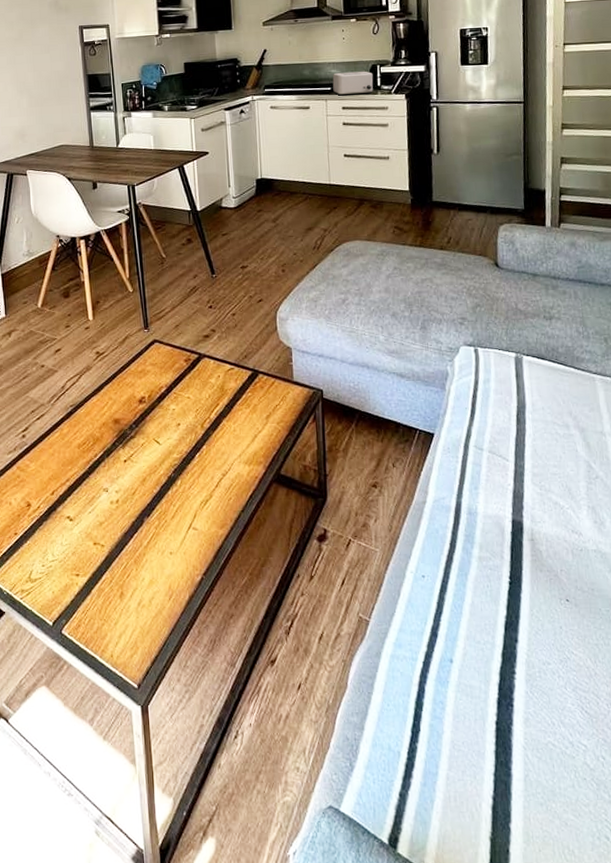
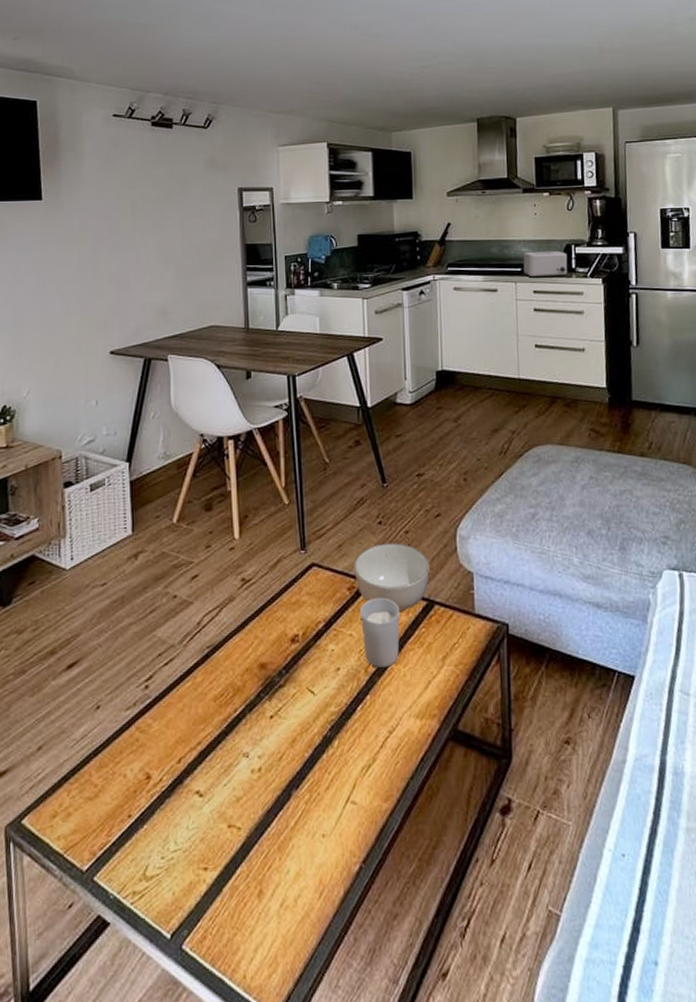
bowl: none [189,323,255,380] -> present [354,542,430,612]
candle holder: none [195,367,230,424] -> present [359,597,400,668]

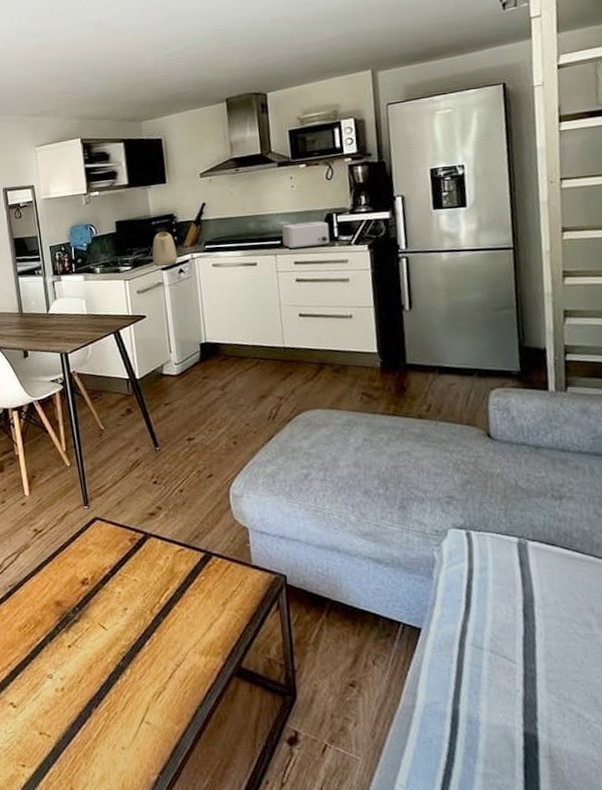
bowl: present [354,542,430,612] -> none [133,500,206,562]
candle holder: present [359,597,400,668] -> none [141,548,181,609]
kettle: none [393,250,419,286] -> present [152,231,178,266]

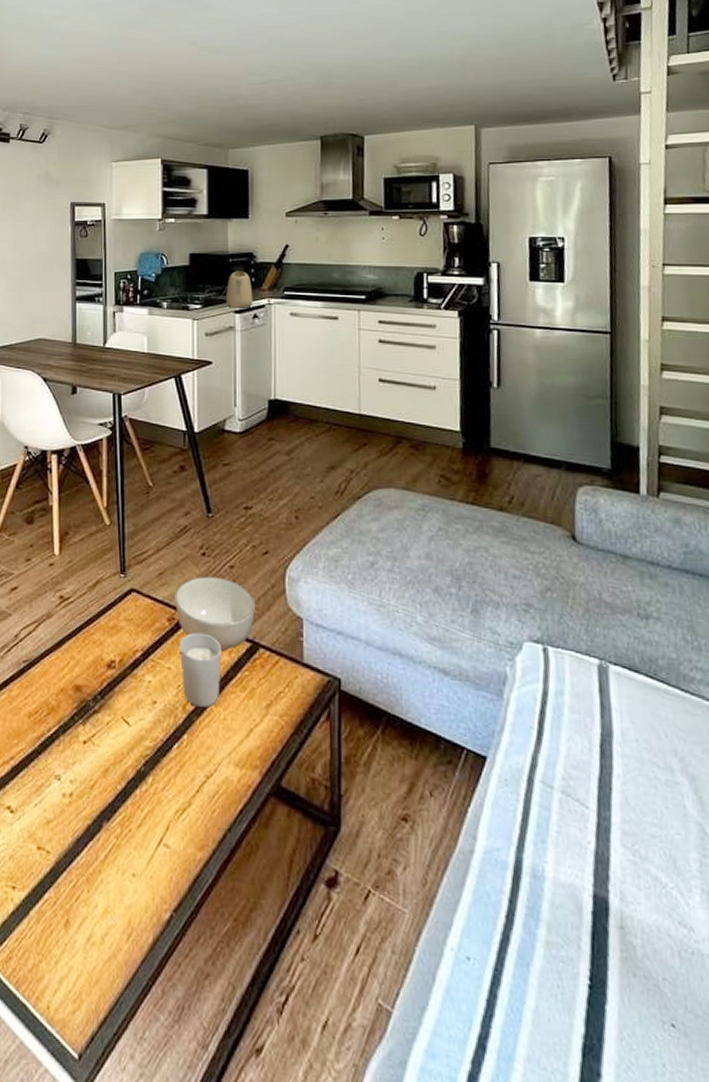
bowl: none [133,500,206,562] -> present [175,576,256,651]
candle holder: none [141,548,181,609] -> present [179,632,222,708]
toaster: present [281,221,330,250] -> none [367,278,419,307]

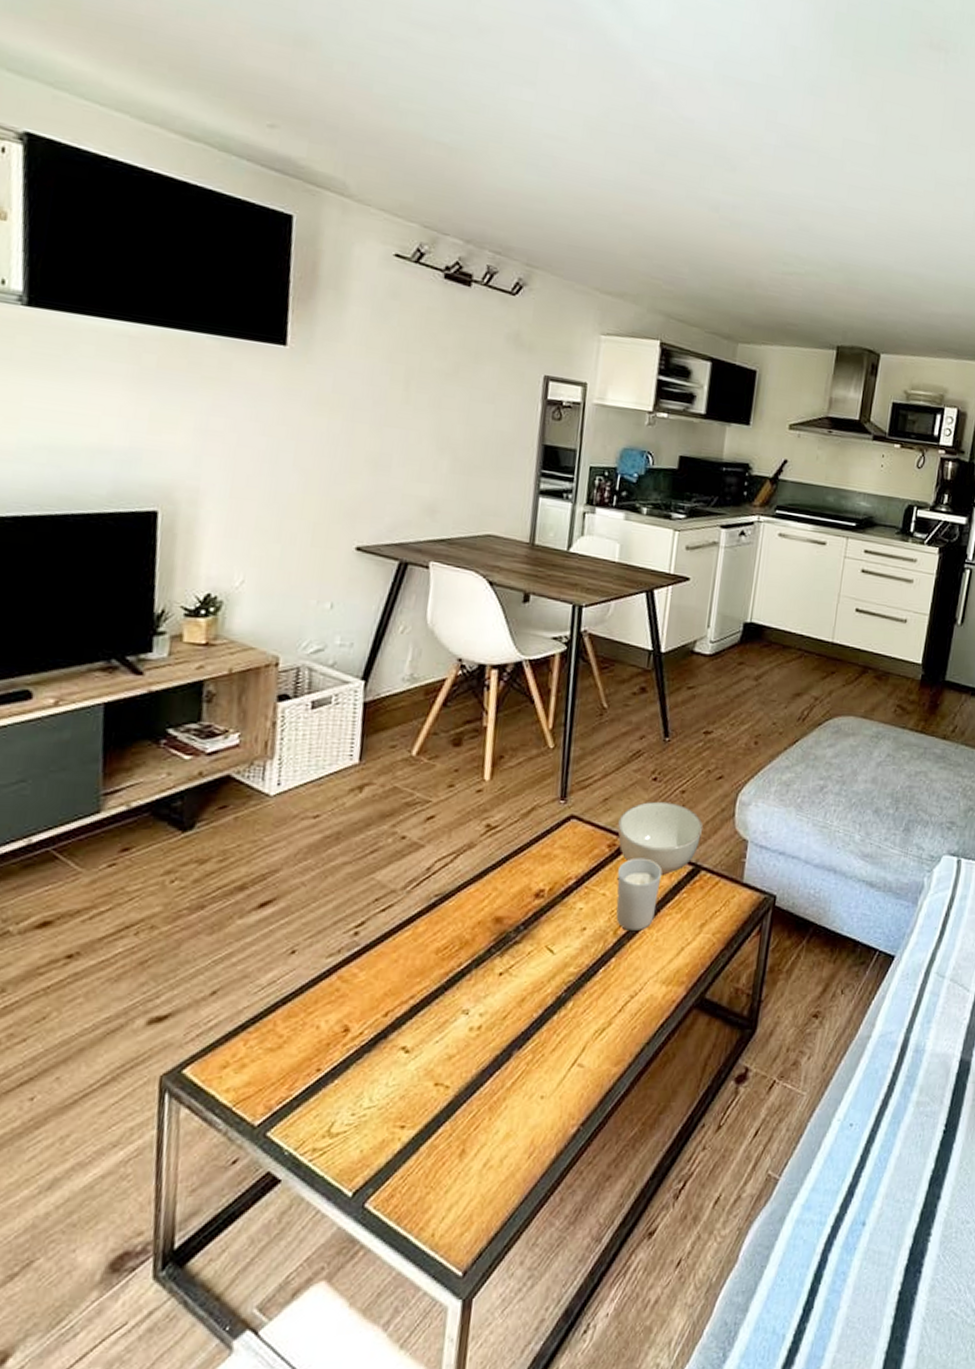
kettle: present [225,271,253,308] -> none [712,482,744,524]

